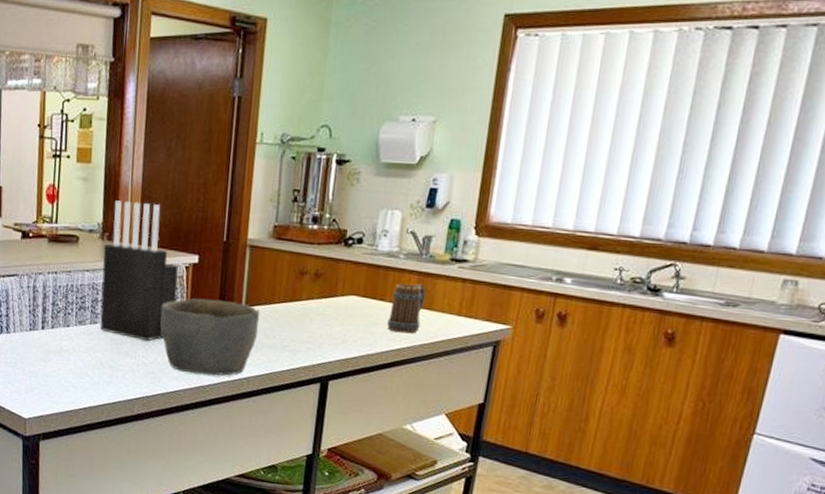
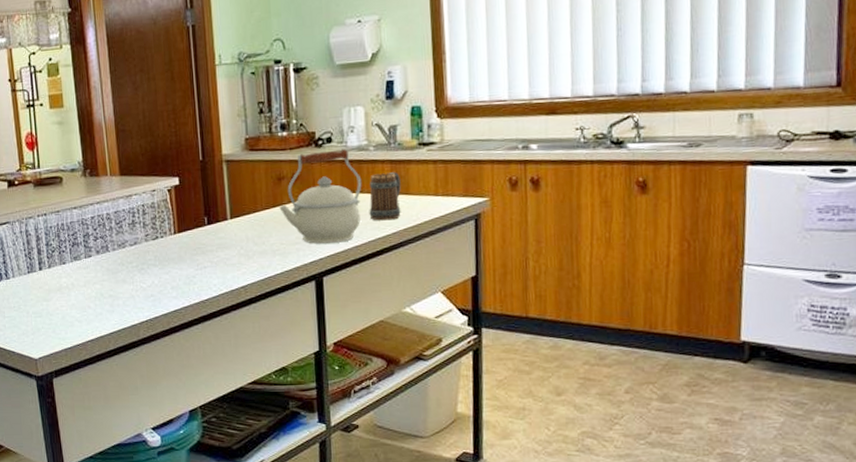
knife block: present [100,200,178,341] -> none [87,136,164,266]
bowl: present [161,298,261,376] -> none [151,216,247,291]
kettle: none [297,251,386,349] -> present [279,149,362,244]

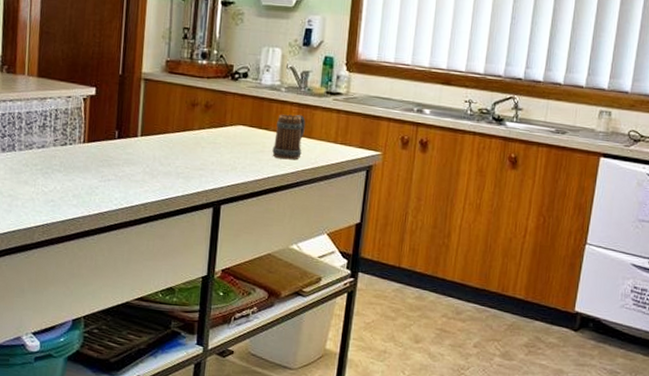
kettle: present [279,149,362,244] -> none [189,84,270,175]

